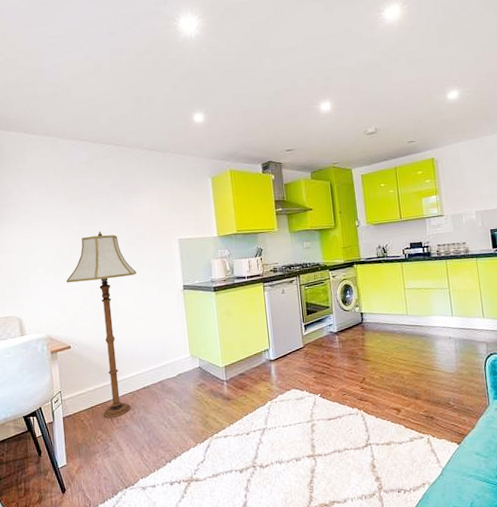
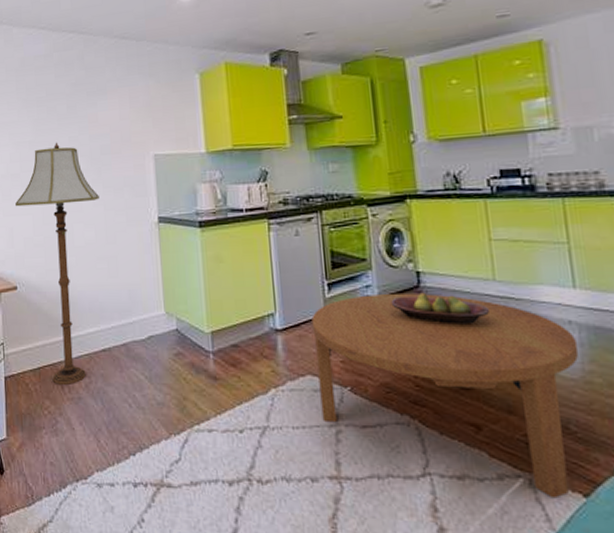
coffee table: none [294,327,455,448] -> present [311,294,579,499]
fruit bowl: none [345,326,404,346] -> present [391,292,489,325]

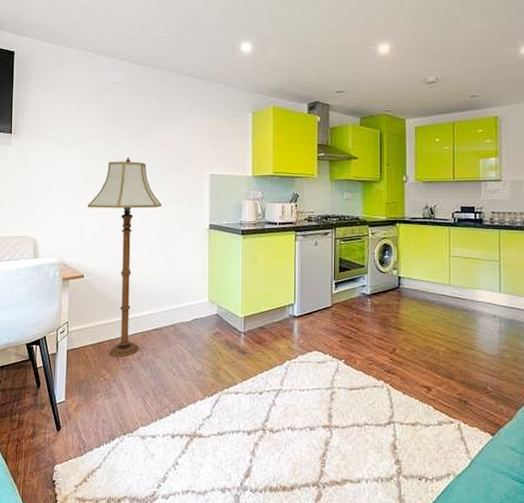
coffee table: present [311,294,579,499] -> none [321,292,498,437]
fruit bowl: present [391,292,489,325] -> none [379,292,444,316]

